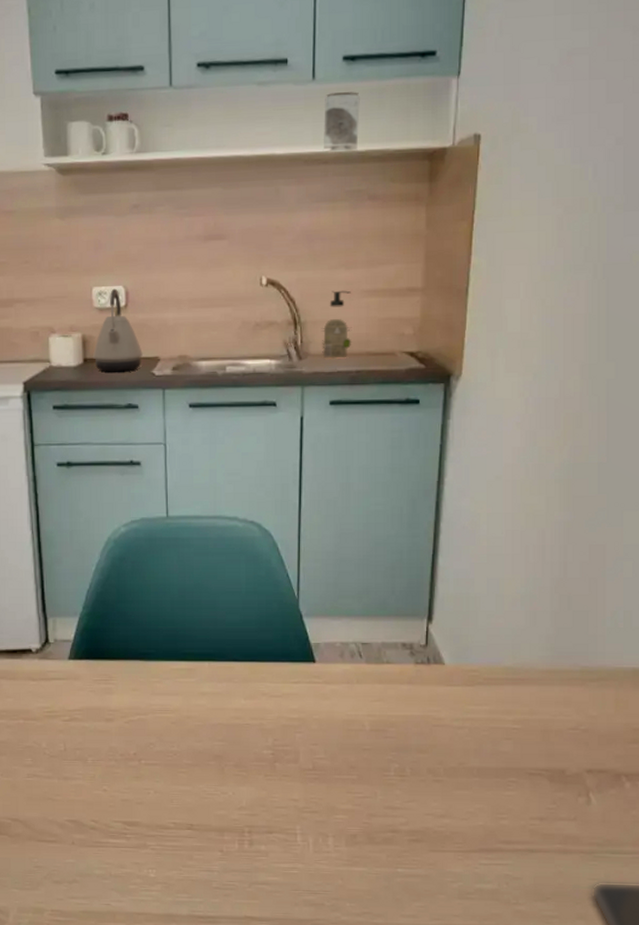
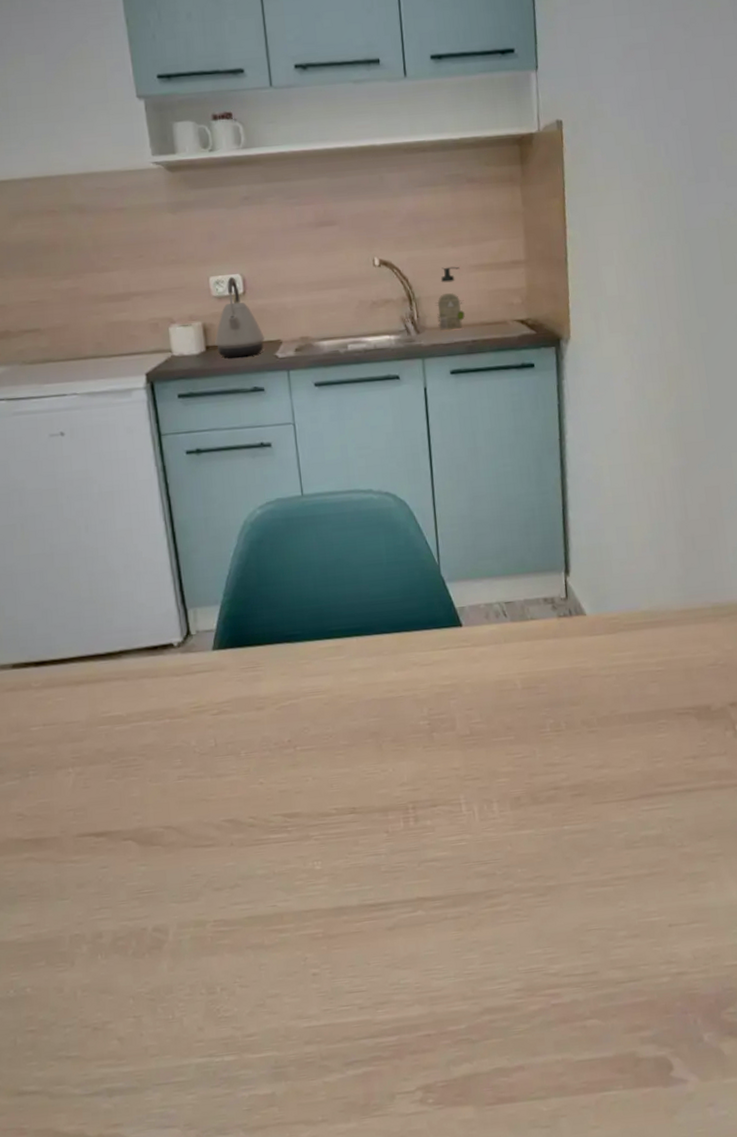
jar: present [323,92,360,153] -> none [417,86,453,142]

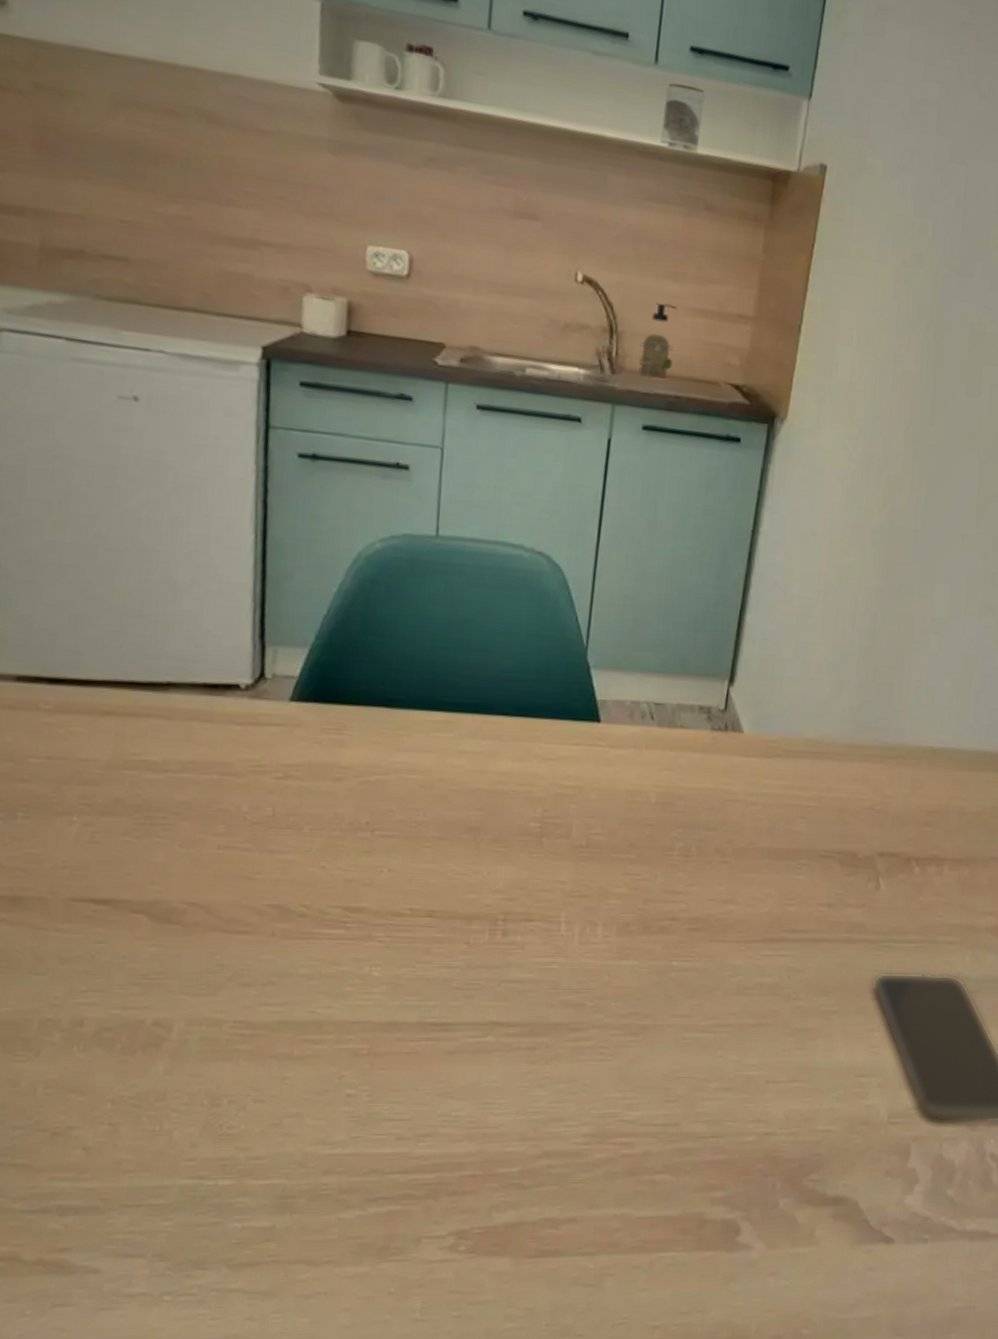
kettle: present [215,277,265,358] -> none [360,252,424,355]
jar: none [417,86,453,142] -> present [660,83,705,153]

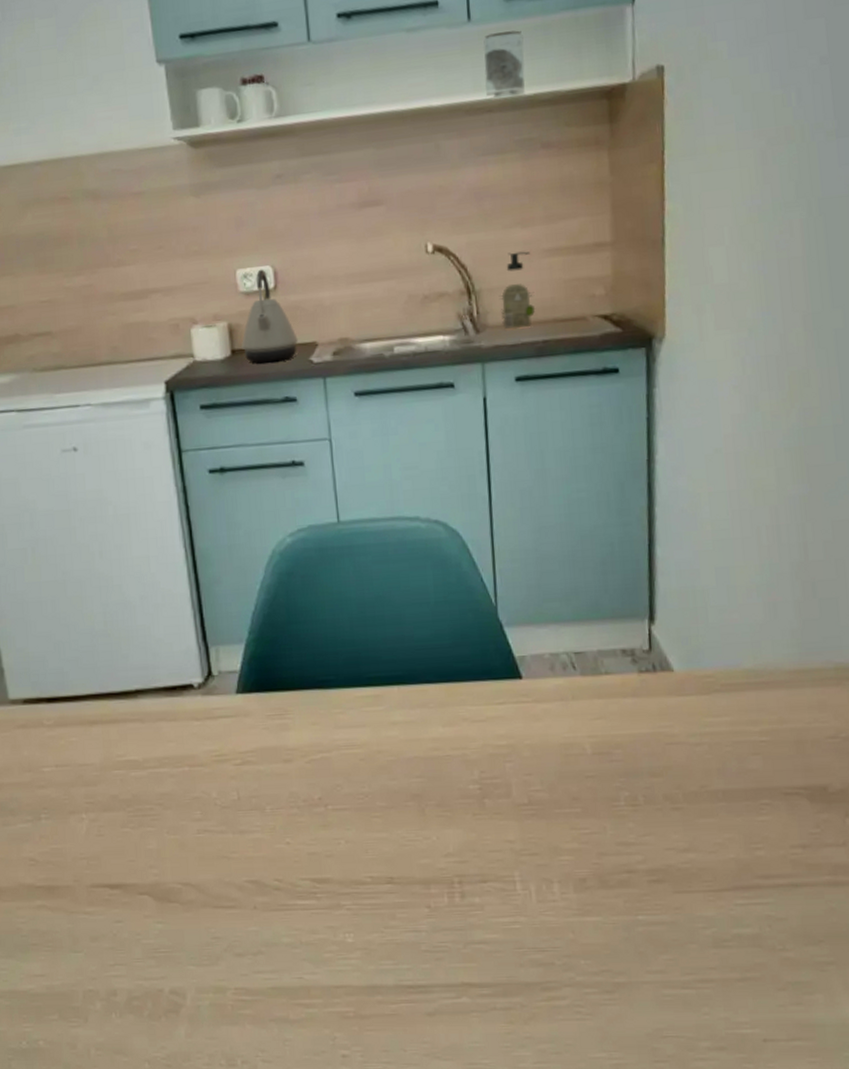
kettle: none [360,252,424,355] -> present [242,269,298,363]

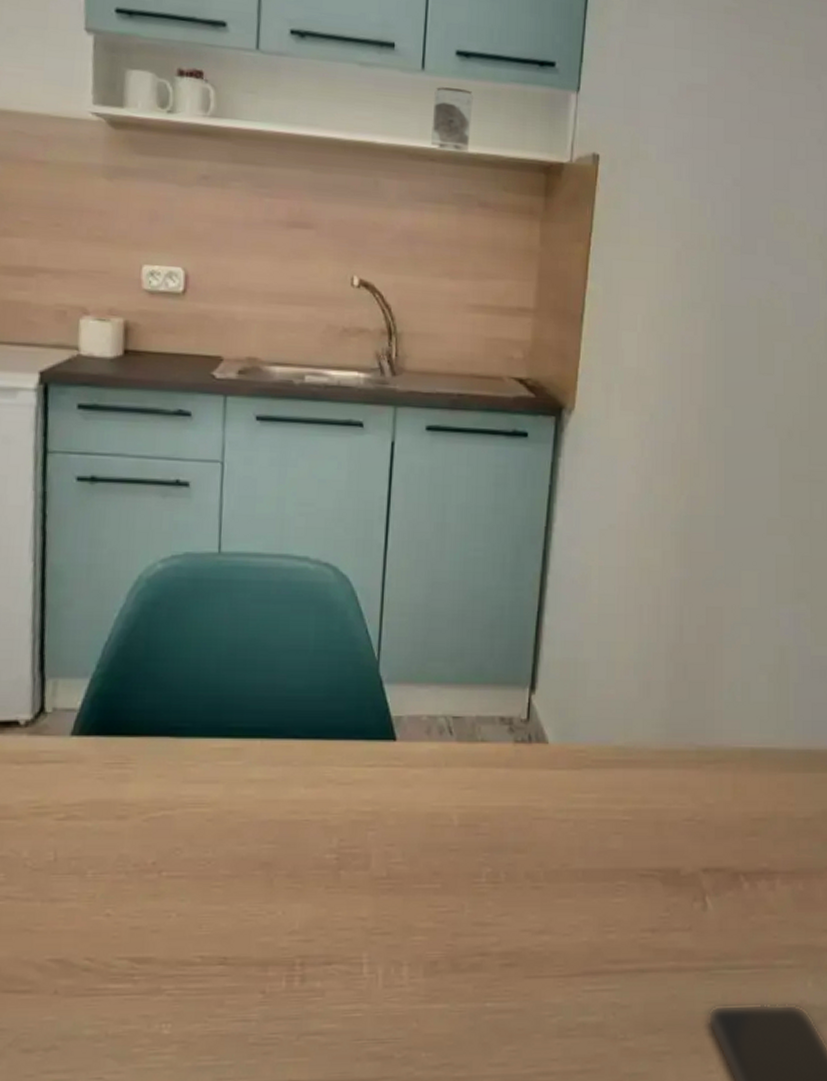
kettle: present [242,269,298,363] -> none [137,269,202,371]
soap dispenser: present [499,251,536,329] -> none [419,301,455,378]

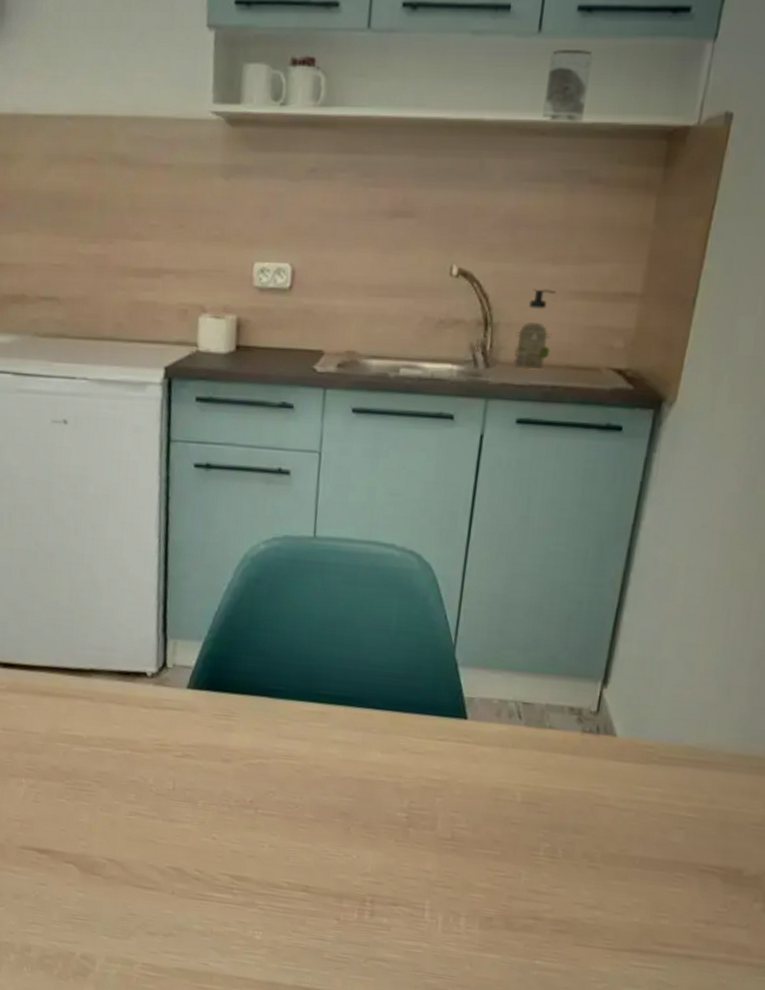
soap dispenser: none [419,301,455,378] -> present [513,289,556,369]

